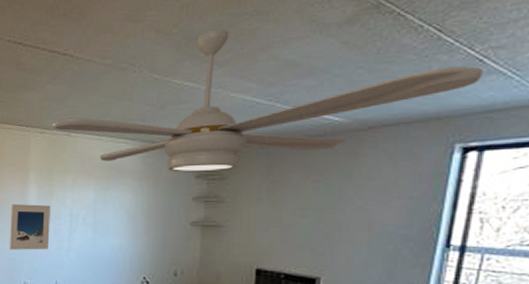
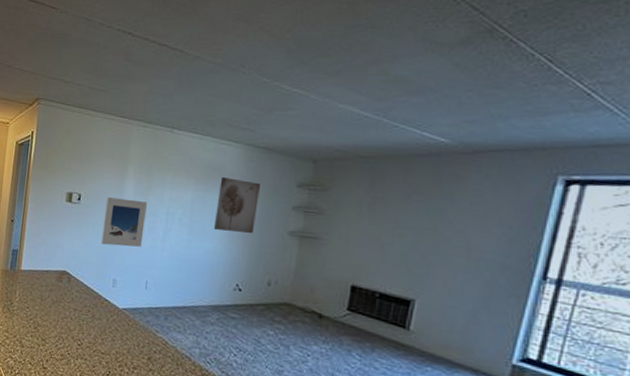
ceiling fan: present [51,28,483,173] -> none [155,38,590,183]
wall art: none [116,175,159,228] -> present [213,177,260,234]

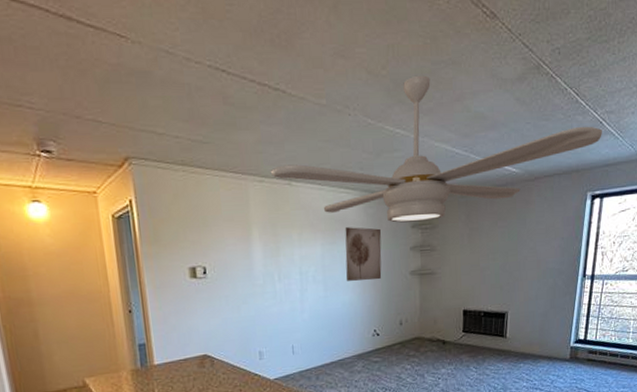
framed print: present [100,197,147,247] -> none [235,264,281,318]
ceiling fan: none [155,38,590,183] -> present [270,75,602,223]

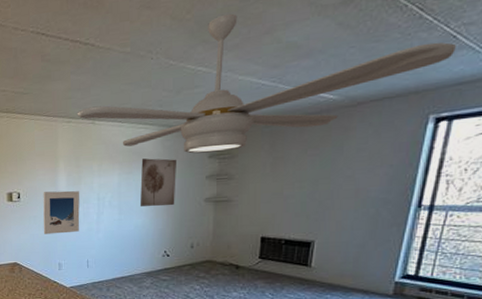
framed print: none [235,264,281,318] -> present [43,190,80,234]

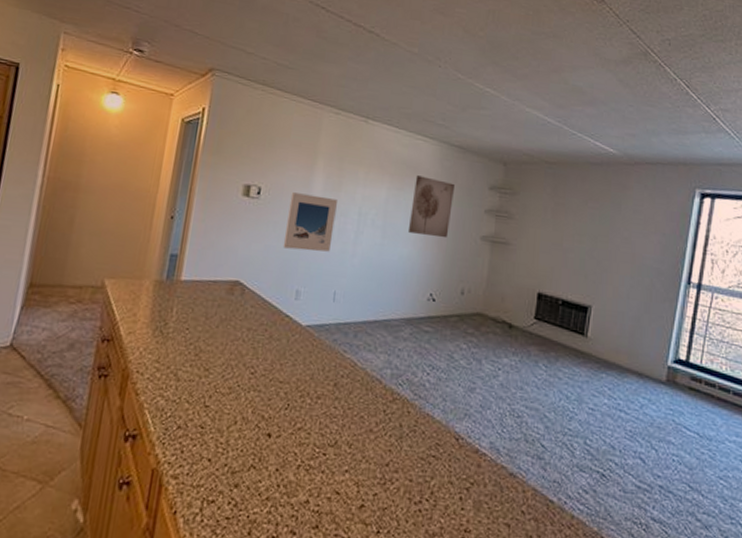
ceiling fan: present [77,13,456,154] -> none [348,41,715,186]

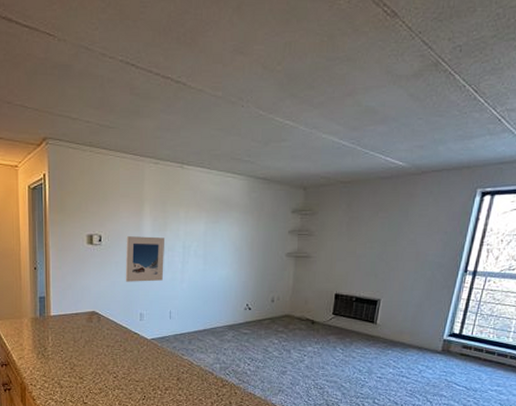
wall art: present [407,175,454,238] -> none [224,209,262,259]

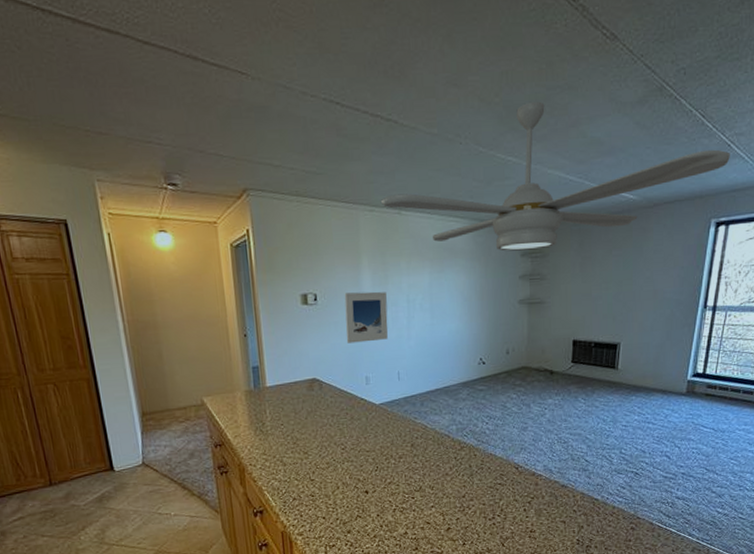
ceiling fan: none [165,71,500,207] -> present [380,101,730,251]

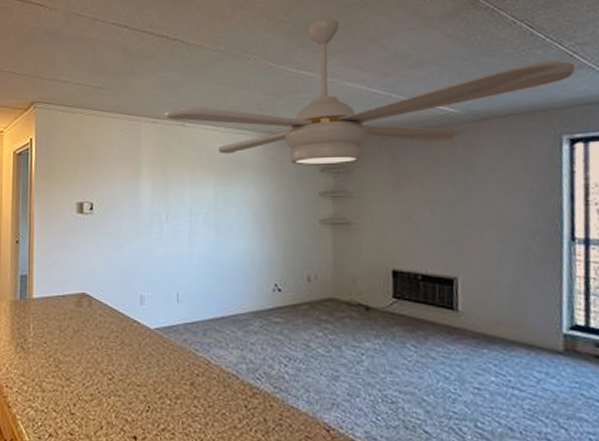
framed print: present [344,291,388,344] -> none [121,203,168,257]

